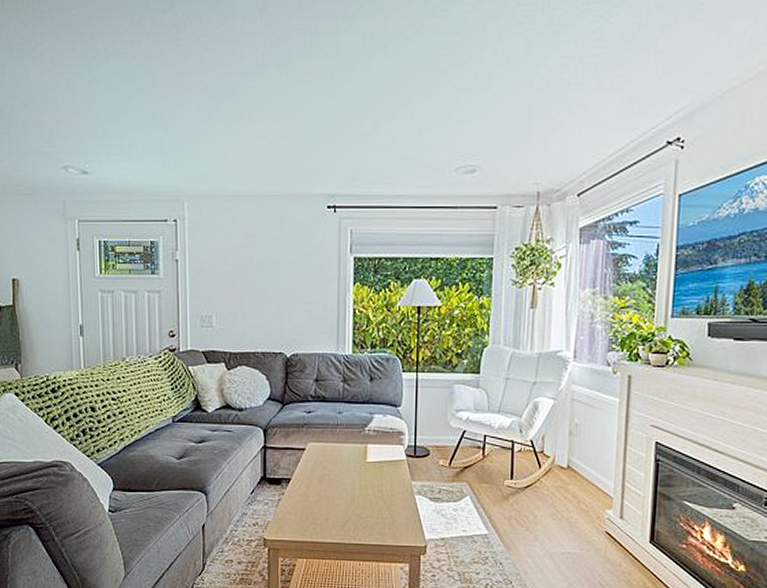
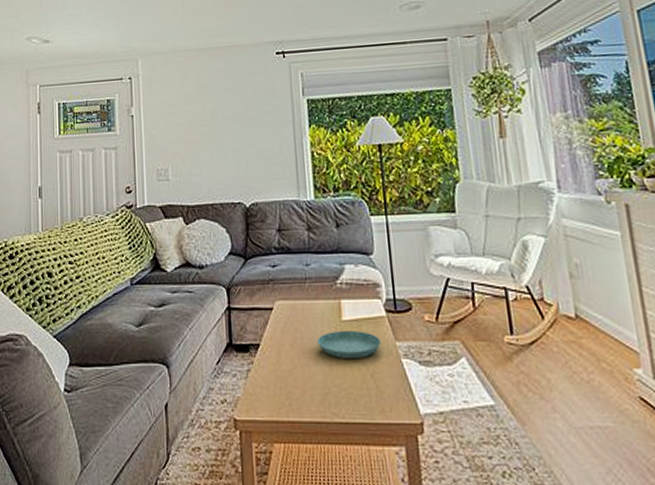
saucer: none [342,470,400,494] -> present [316,330,382,360]

